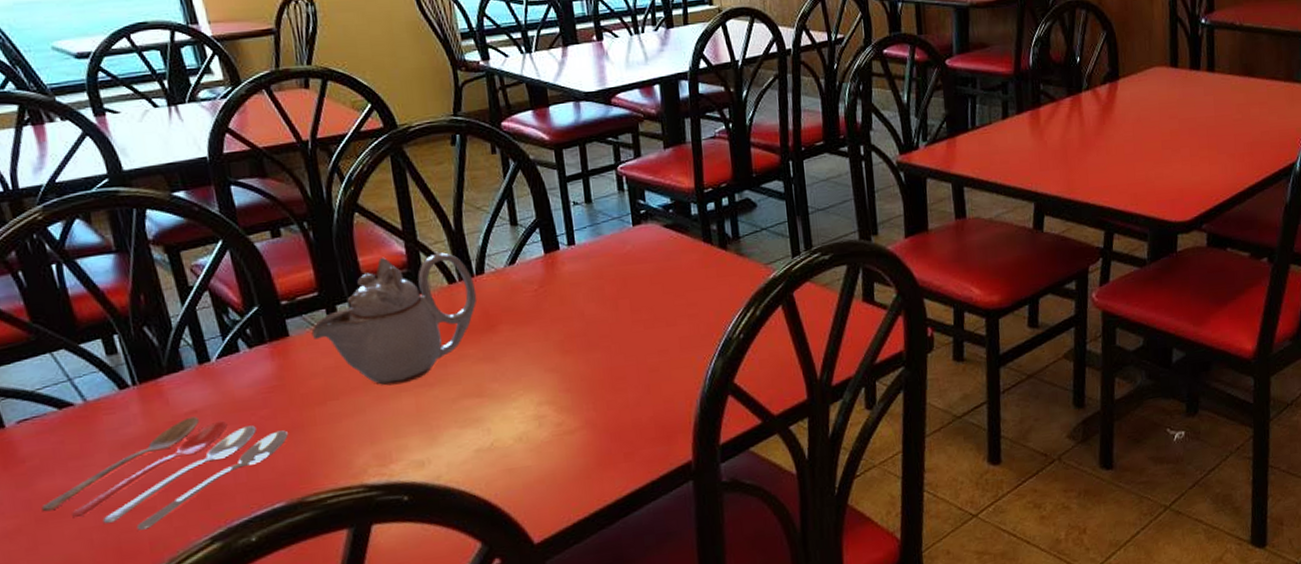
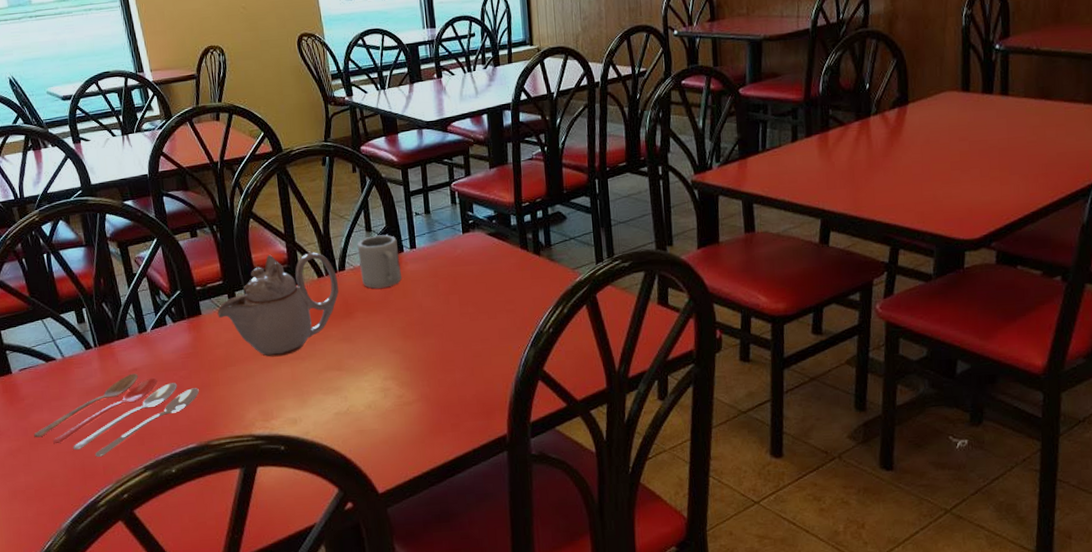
cup: none [499,229,558,295] -> present [357,234,401,289]

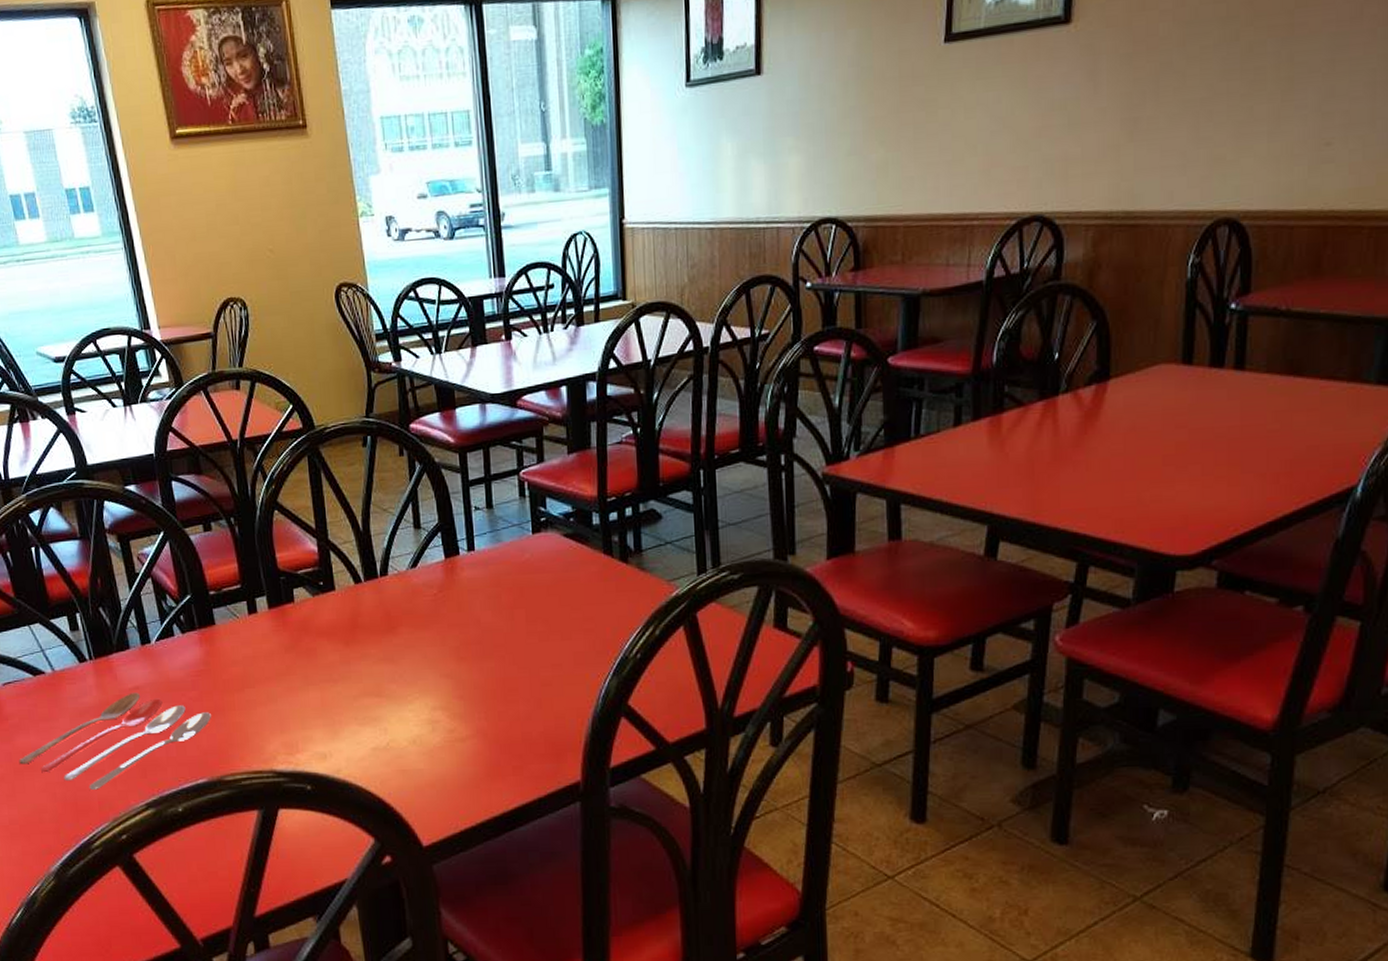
teapot: present [217,252,339,357] -> none [234,552,380,678]
cup: present [357,234,401,289] -> none [403,533,456,599]

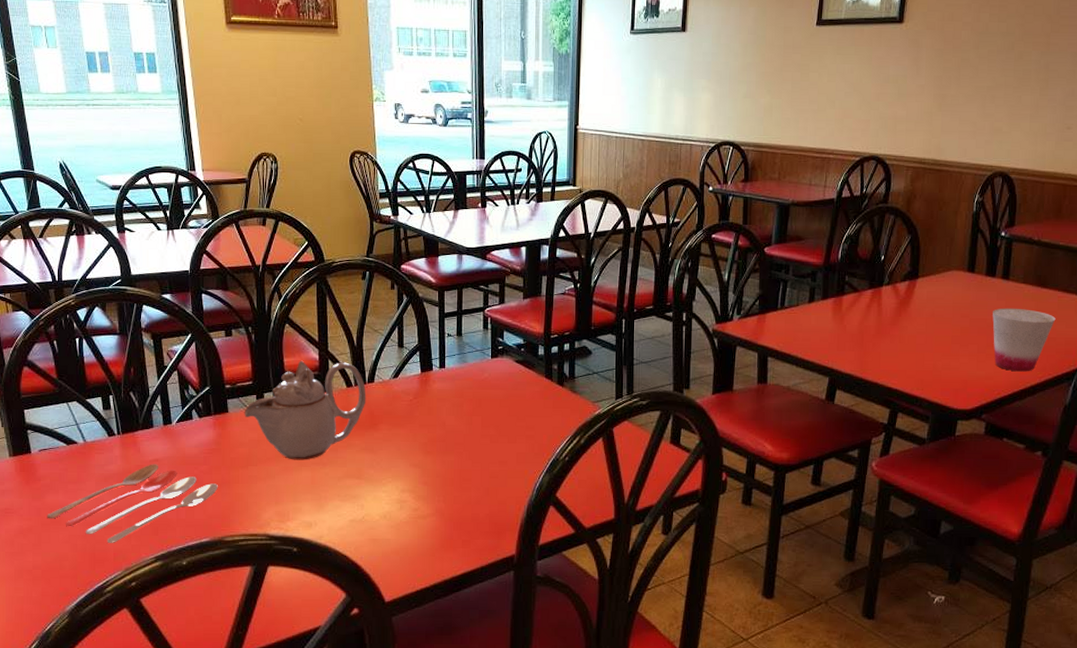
teapot: none [234,552,380,678] -> present [244,360,366,460]
cup: none [1222,408,1318,498] -> present [992,308,1056,372]

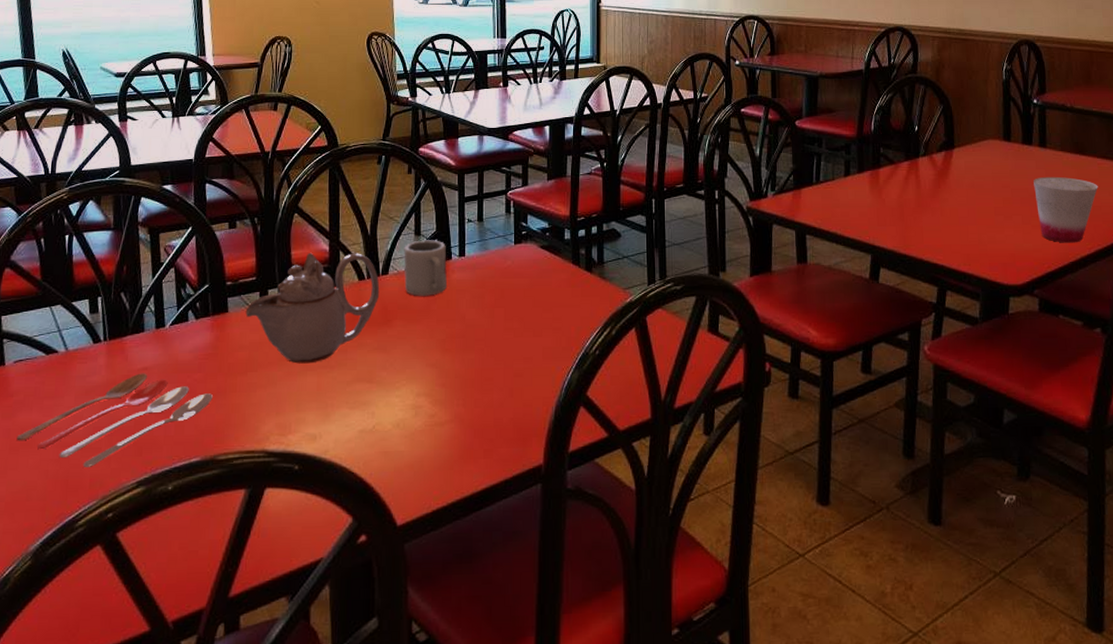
cup: none [388,352,428,403] -> present [404,240,447,296]

